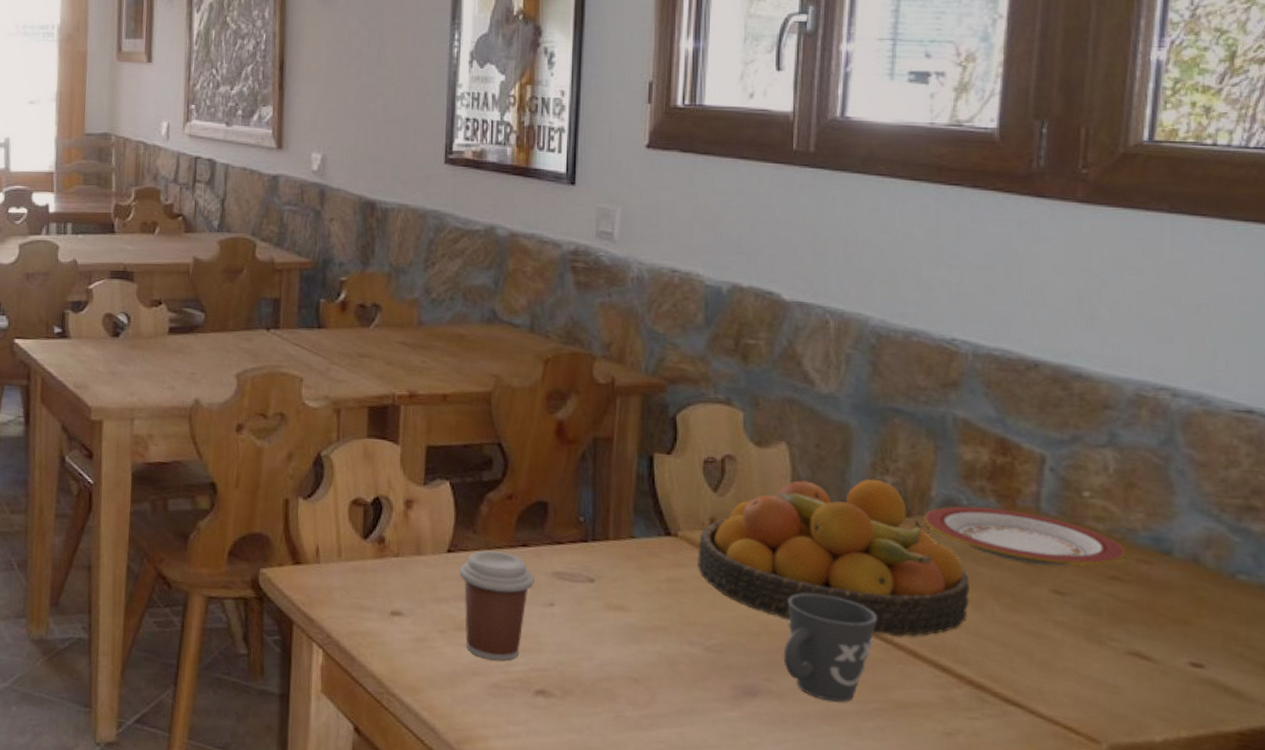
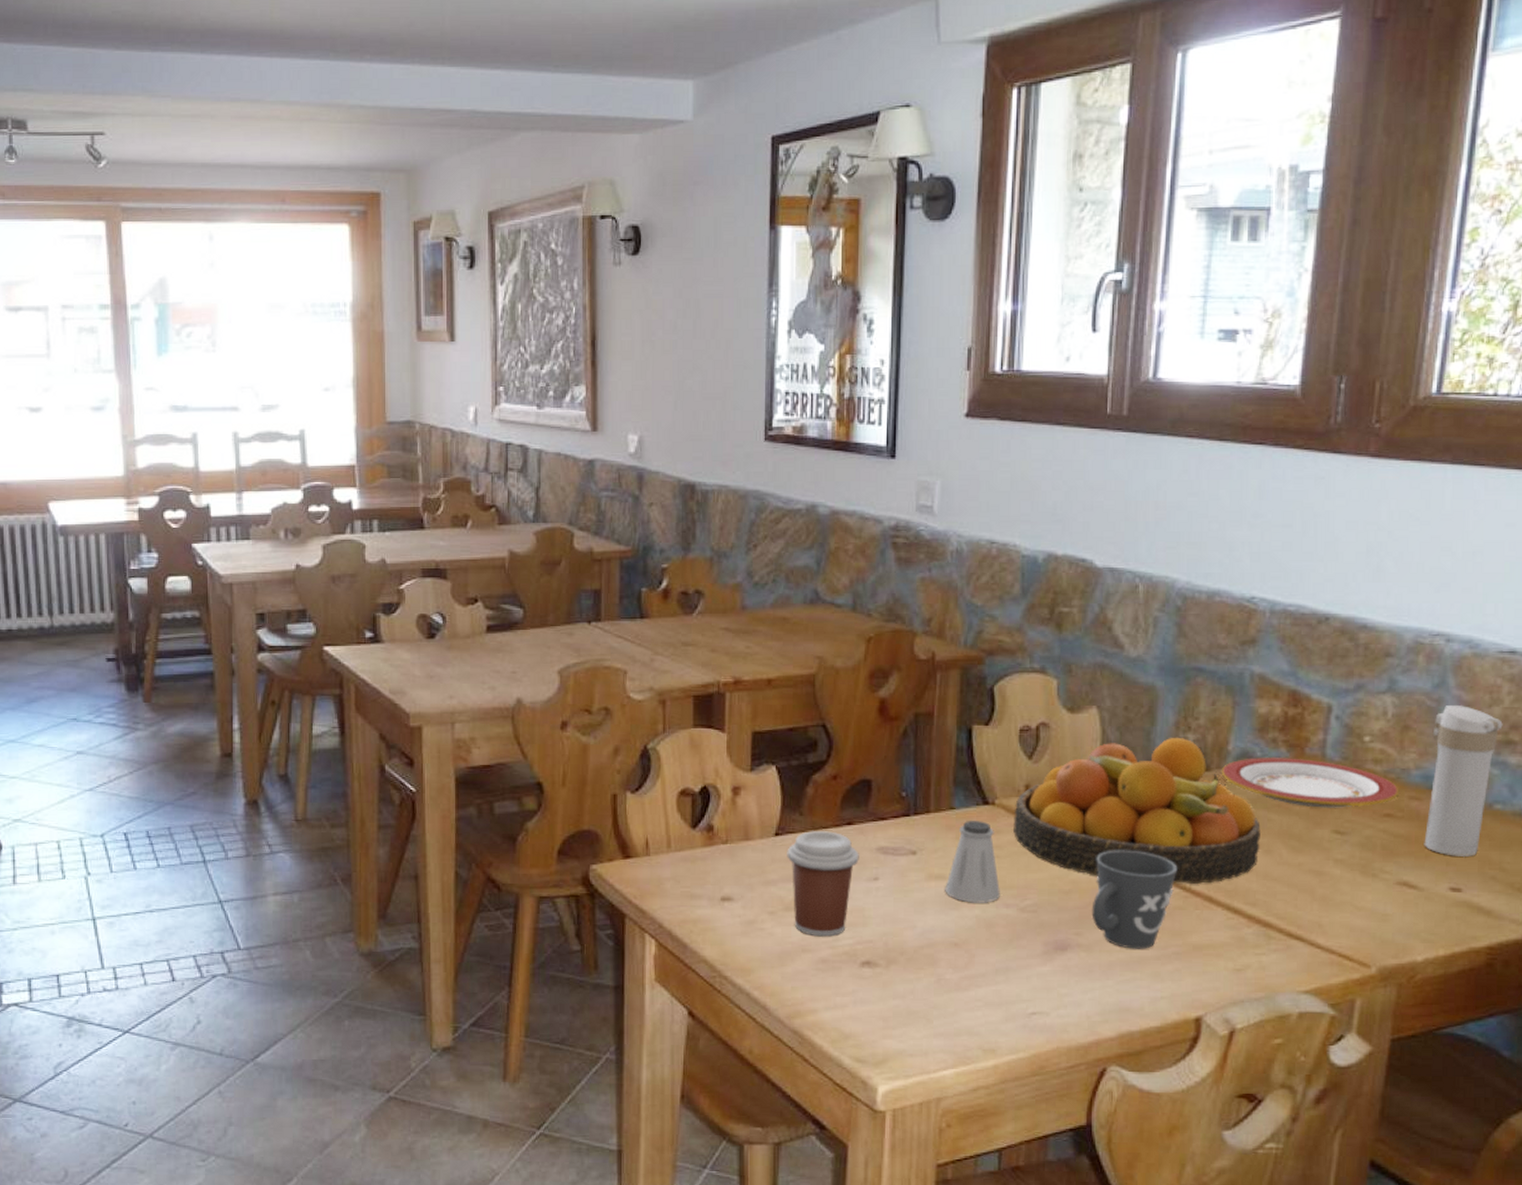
saltshaker: none [624,551,684,639] -> present [945,821,1000,903]
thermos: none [1157,463,1243,630] -> present [1424,704,1503,856]

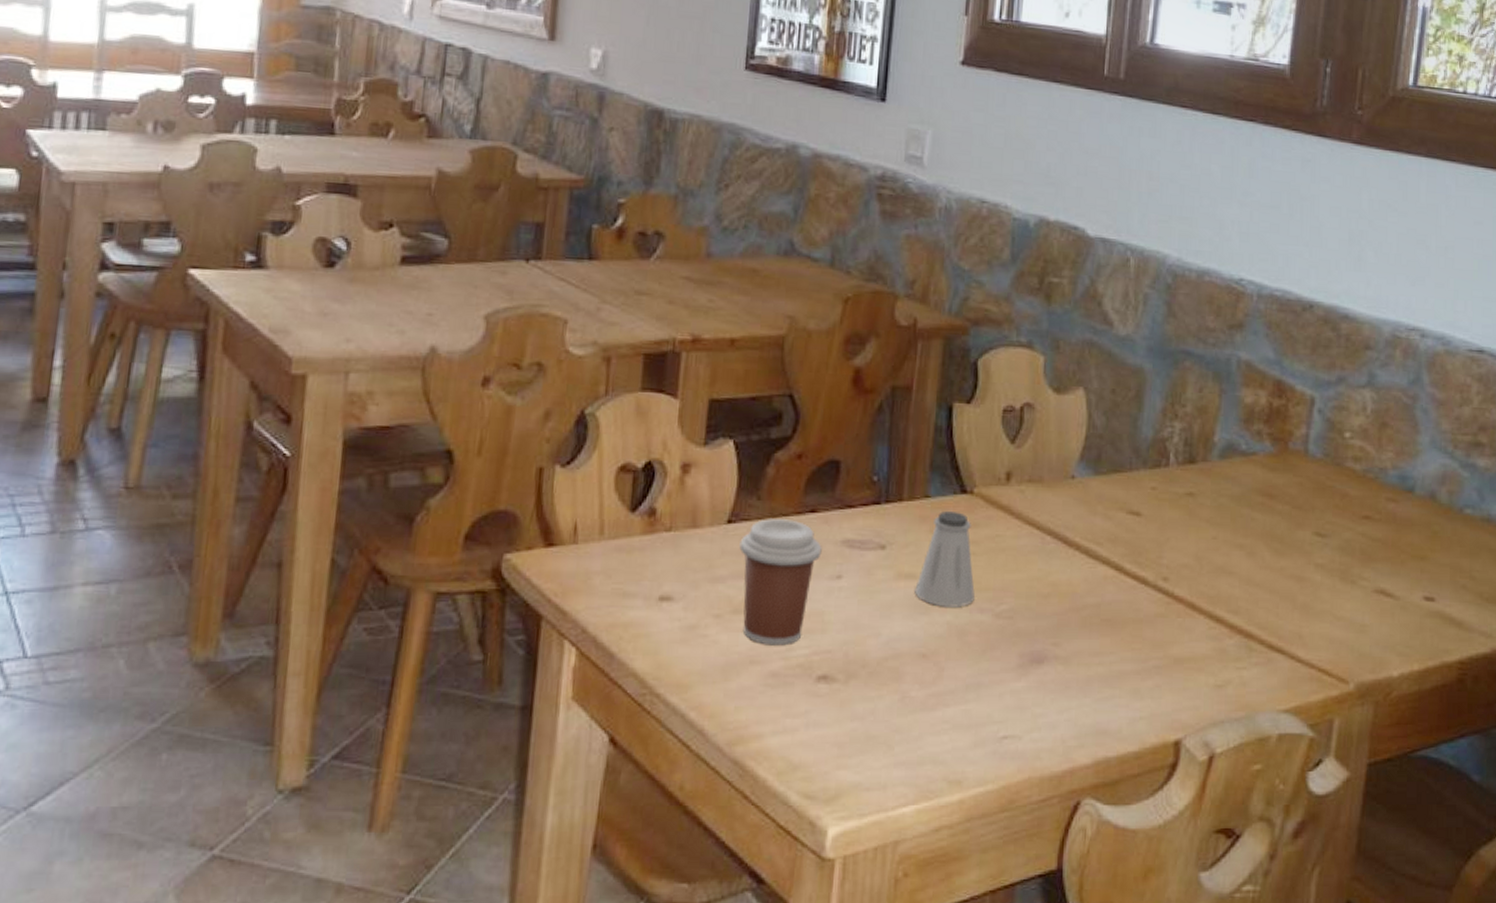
fruit bowl: present [1013,737,1261,884] -> none [992,425,1244,588]
mug: present [1091,850,1178,949] -> none [1070,548,1161,662]
plate: present [1221,758,1399,808] -> none [1206,451,1377,508]
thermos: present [1424,704,1503,856] -> none [1400,402,1472,564]

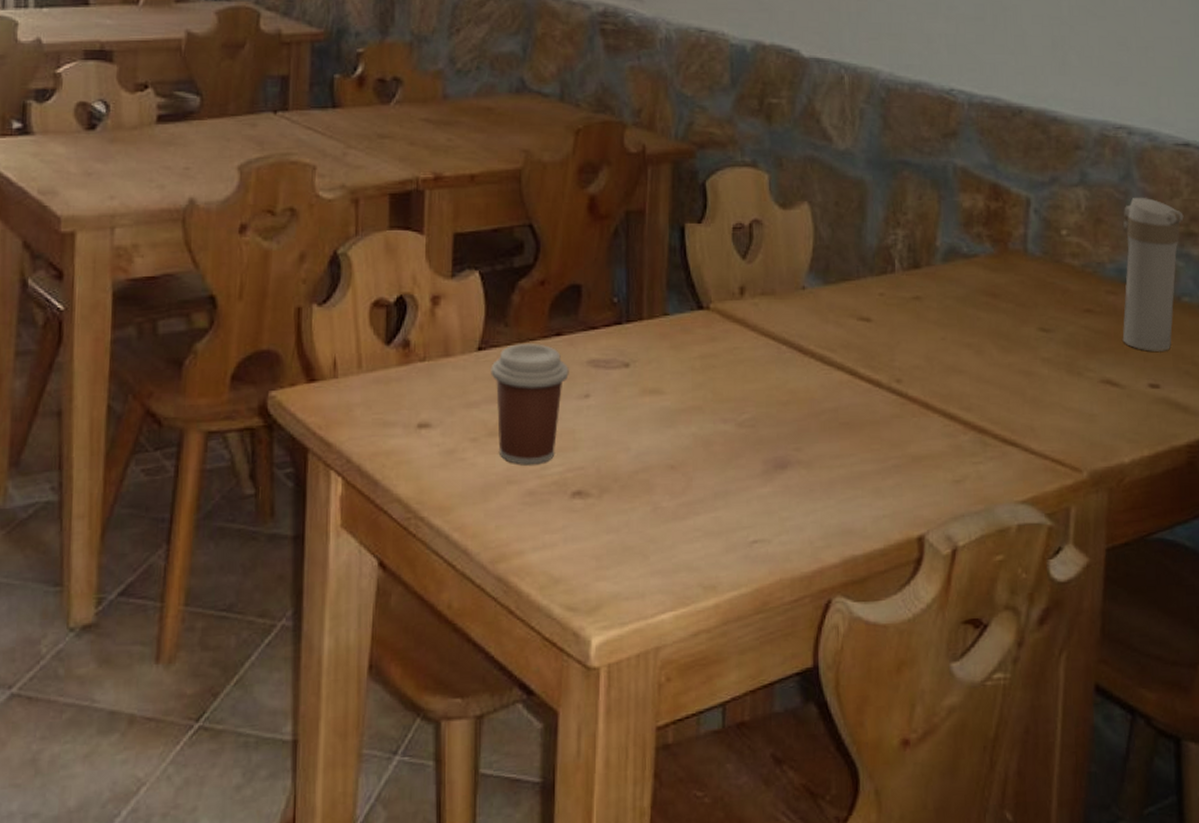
saltshaker: present [915,511,975,607] -> none [660,327,717,419]
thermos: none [1400,402,1472,564] -> present [1122,197,1184,352]

